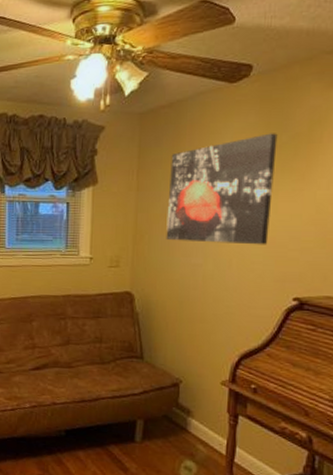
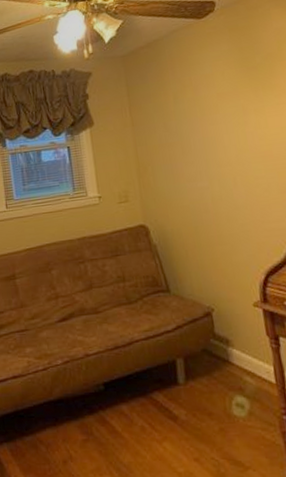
wall art: present [166,133,278,245] -> none [158,56,266,169]

